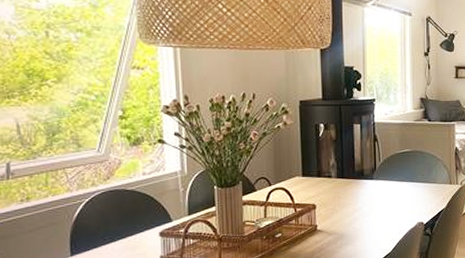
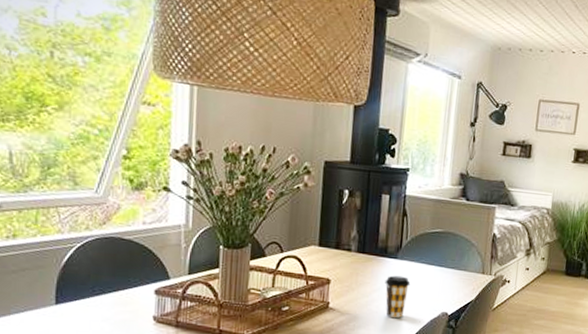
coffee cup: none [364,194,387,233] -> present [385,275,411,319]

